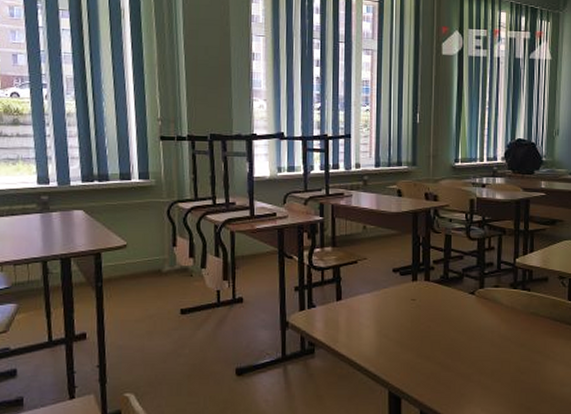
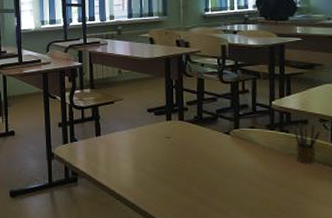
pencil box: none [534,278,559,322] -> present [292,120,321,163]

